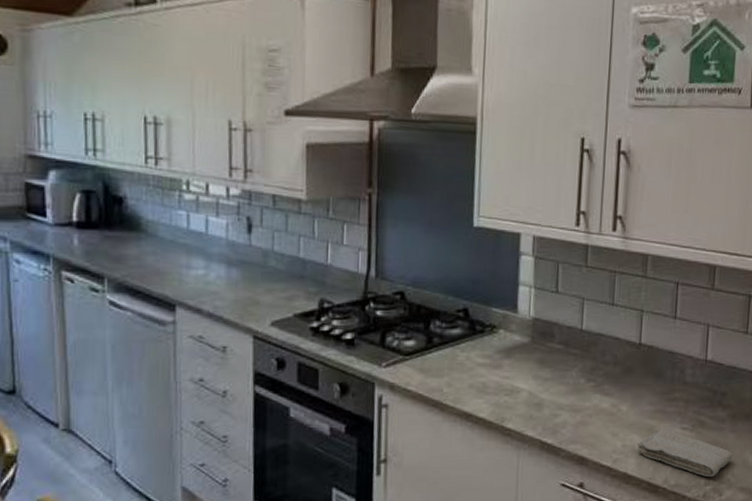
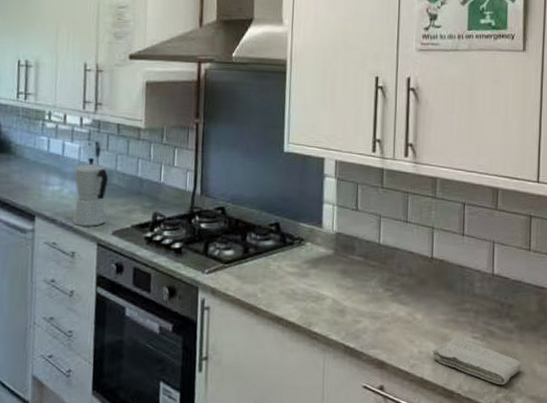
moka pot: none [221,234,264,316] -> present [72,157,109,226]

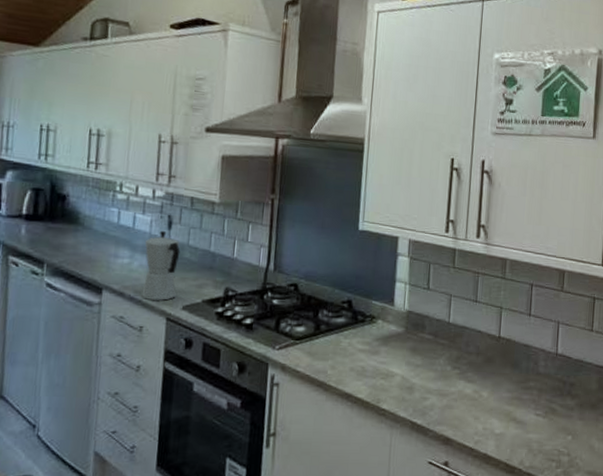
washcloth: present [431,337,522,384] -> none [495,414,581,460]

